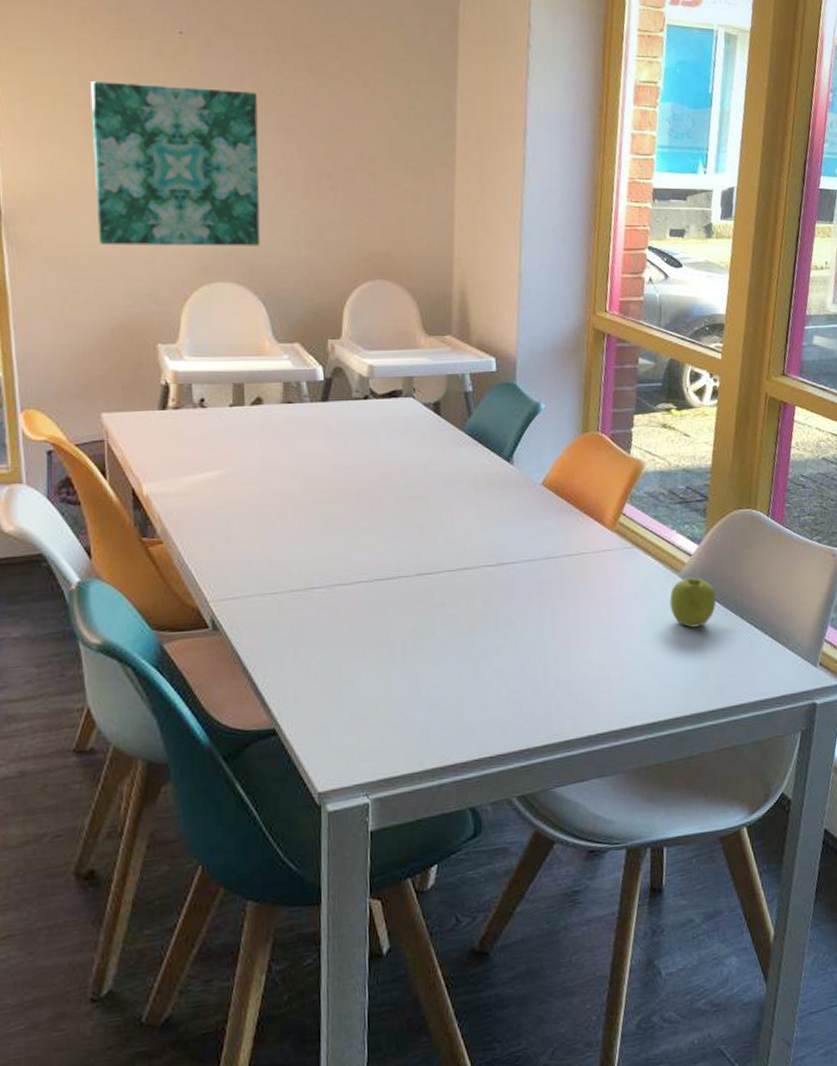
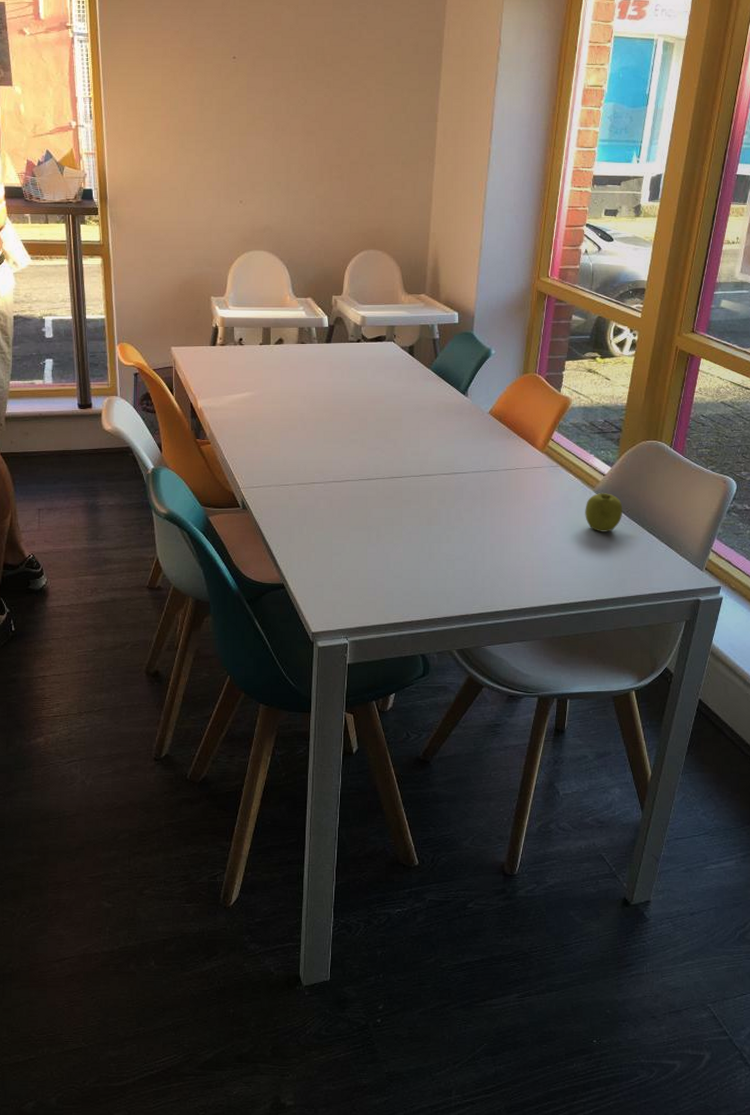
wall art: present [91,81,261,246] -> none [170,98,288,223]

